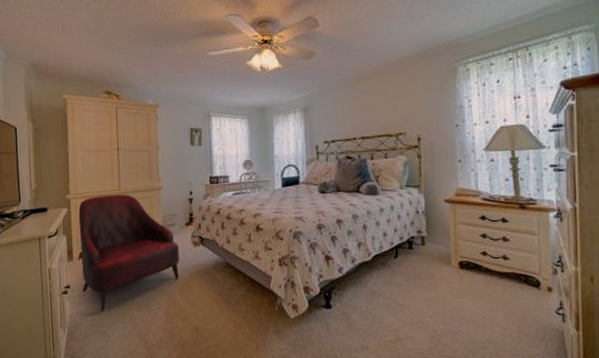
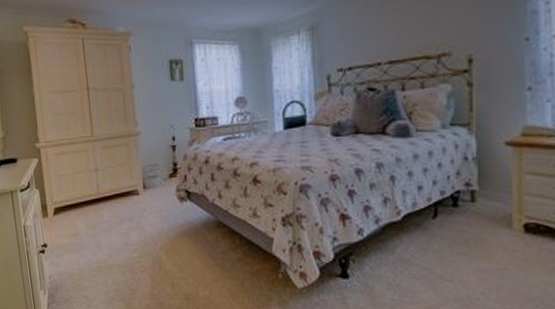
armchair: present [78,194,179,312] -> none [49,141,164,274]

